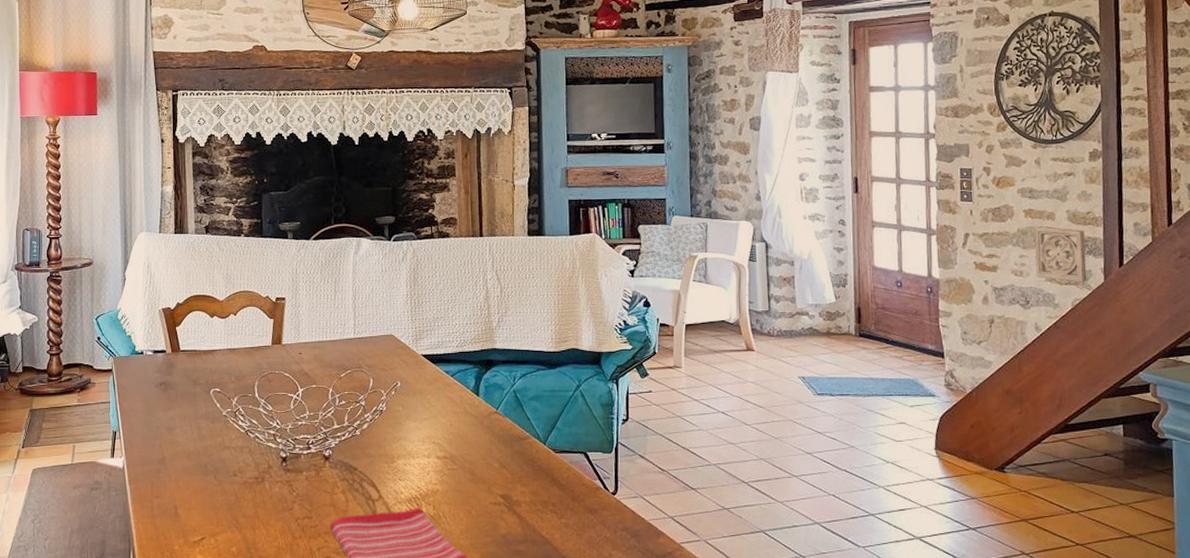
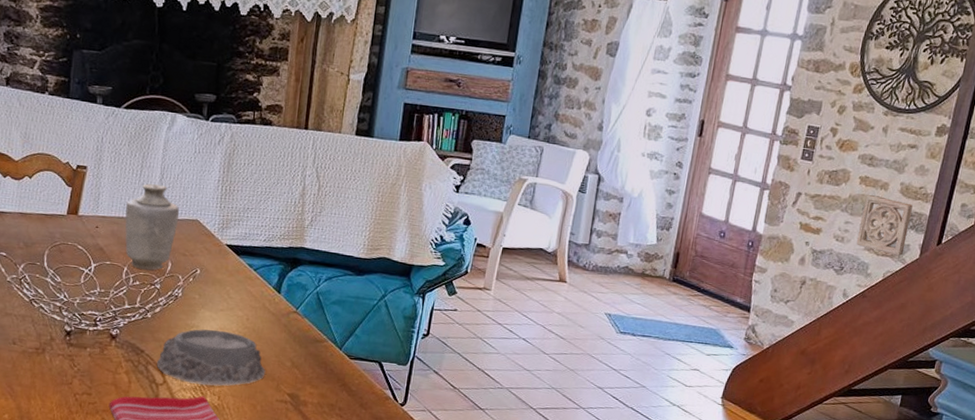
vase: none [325,306,375,389] -> present [125,183,180,271]
mortar: none [371,439,476,495] -> present [157,329,266,386]

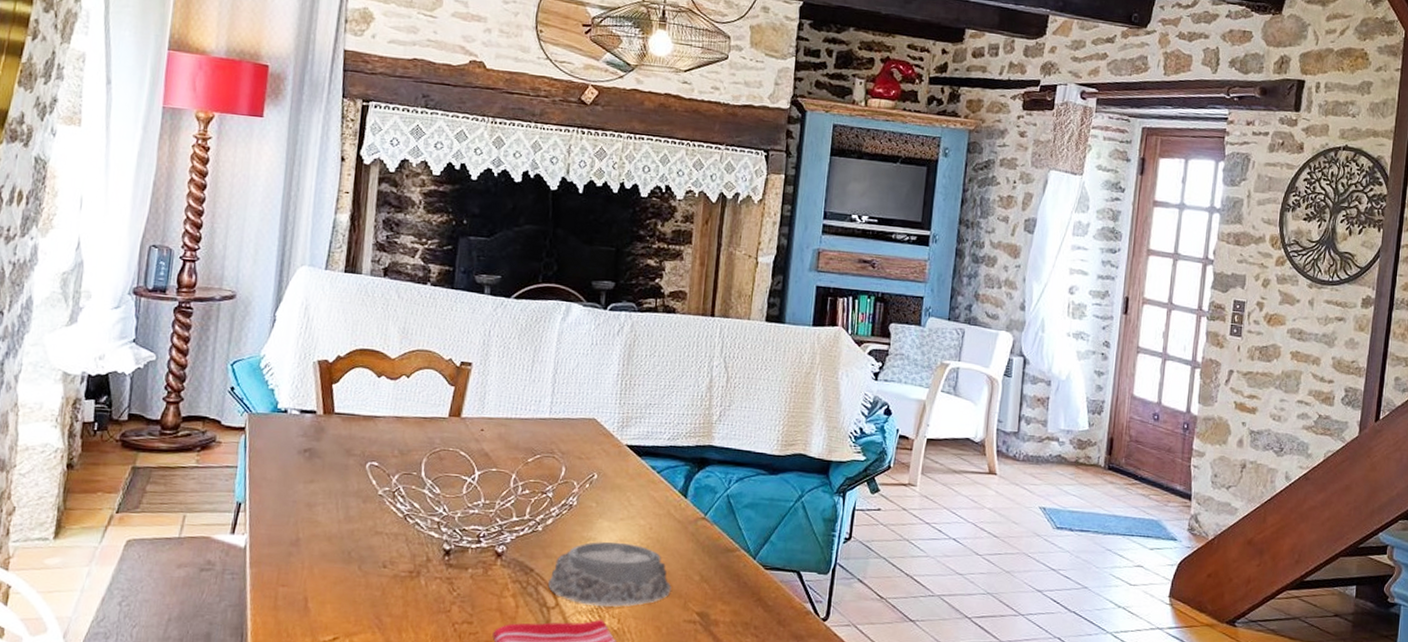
vase: present [125,183,180,271] -> none [513,380,575,477]
wall ornament: present [856,195,913,257] -> none [1293,371,1347,435]

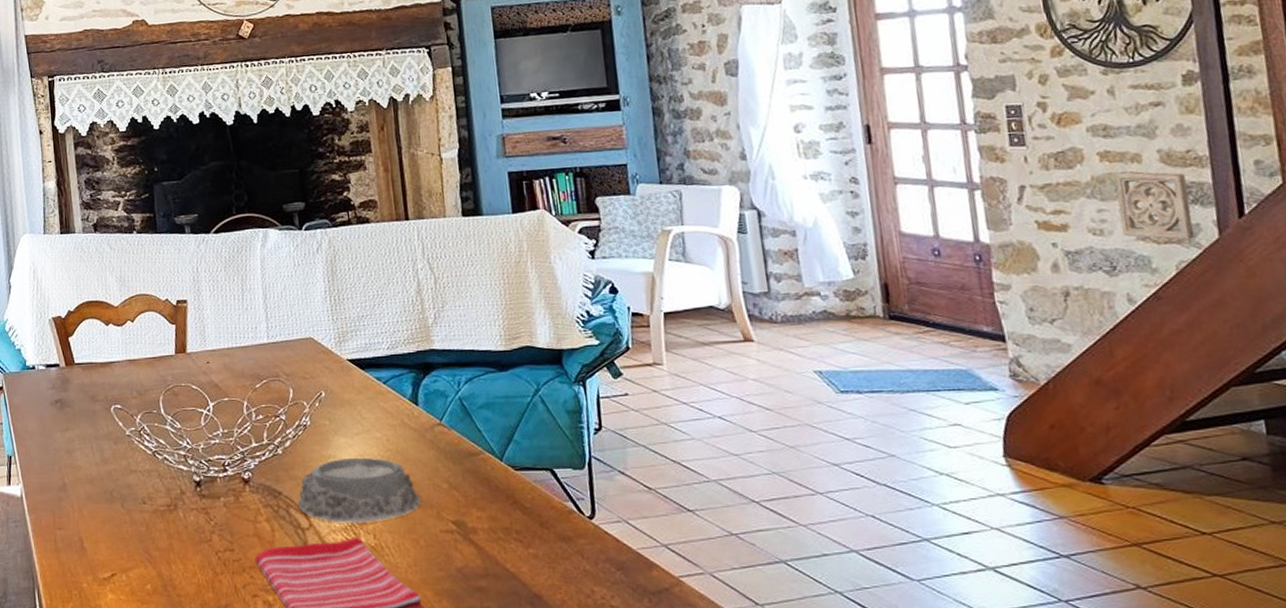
wall ornament: none [1293,371,1347,435] -> present [1114,171,1195,241]

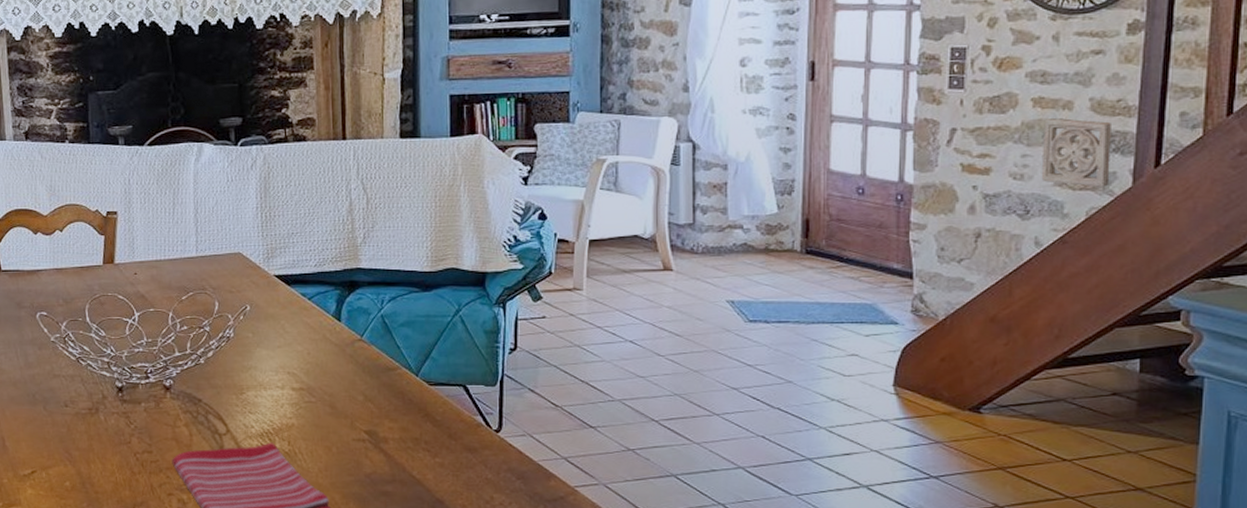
mortar: present [298,457,422,523] -> none [217,369,337,430]

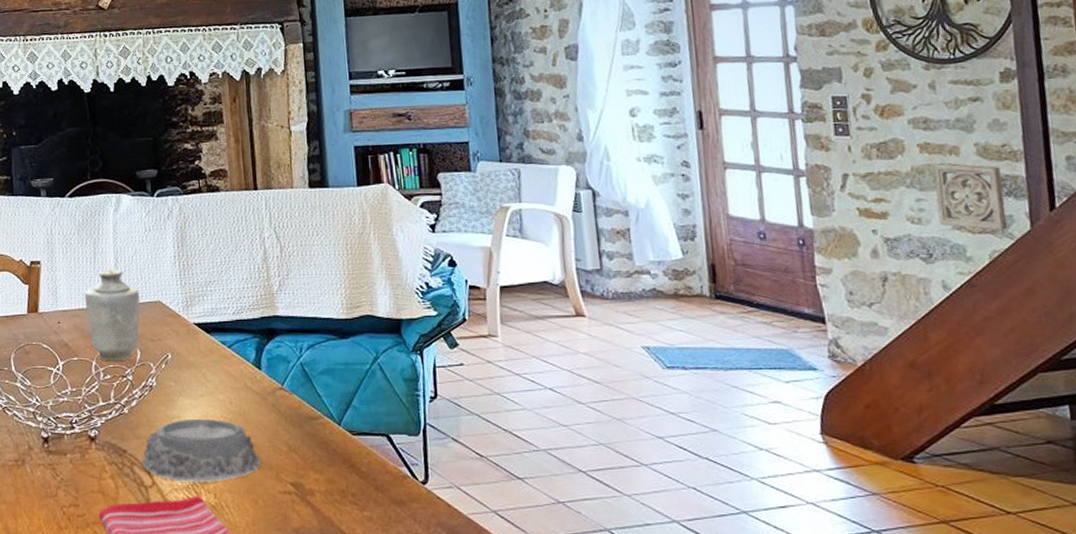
vase: none [163,221,220,313] -> present [85,269,141,362]
mortar: none [217,369,337,430] -> present [142,418,262,482]

